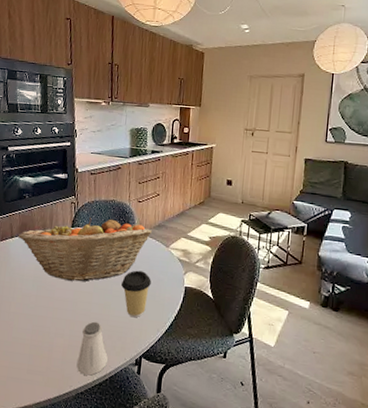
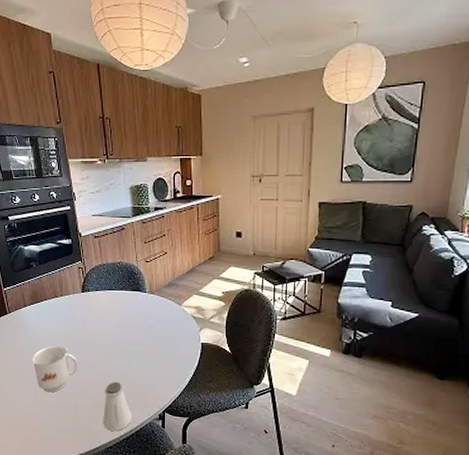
mug: none [11,280,59,330] -> present [32,345,78,393]
fruit basket: present [18,218,153,282] -> none [31,281,164,345]
coffee cup: present [121,270,151,318] -> none [138,330,167,376]

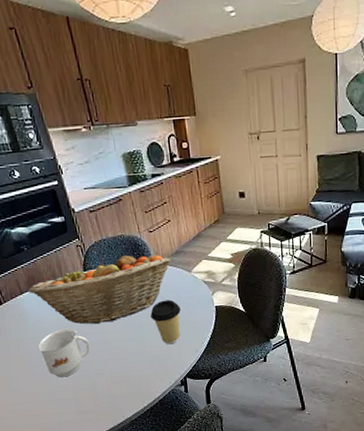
fruit basket: none [31,281,164,345] -> present [28,255,171,324]
saltshaker: present [103,381,133,431] -> none [122,356,155,404]
coffee cup: none [138,330,167,376] -> present [150,300,181,345]

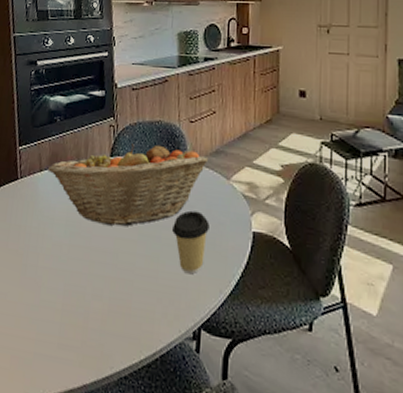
mug: present [38,329,91,378] -> none [39,224,96,290]

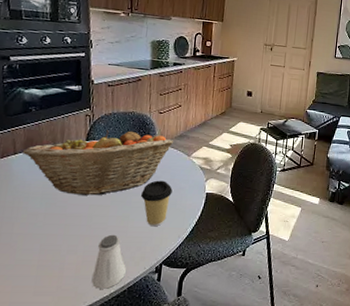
saltshaker: none [118,279,159,354] -> present [91,234,127,289]

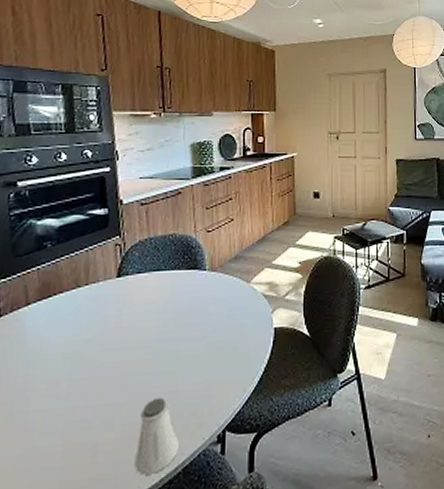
fruit basket: present [23,130,174,196] -> none [38,258,228,350]
coffee cup: present [141,180,172,227] -> none [192,318,231,381]

